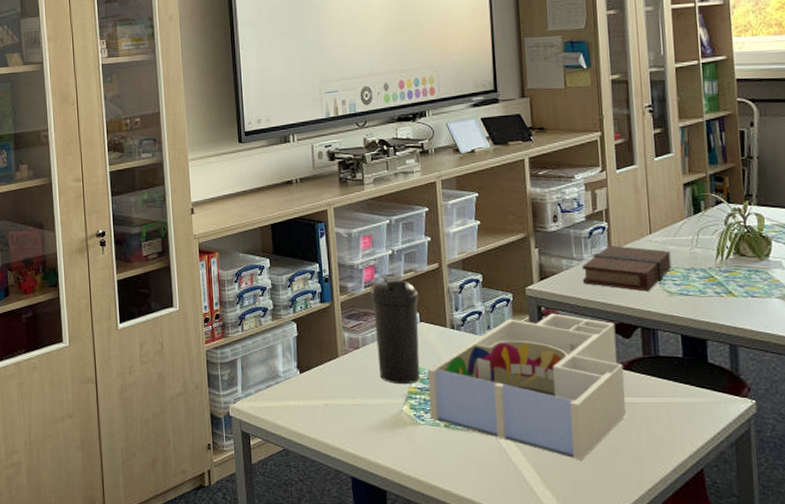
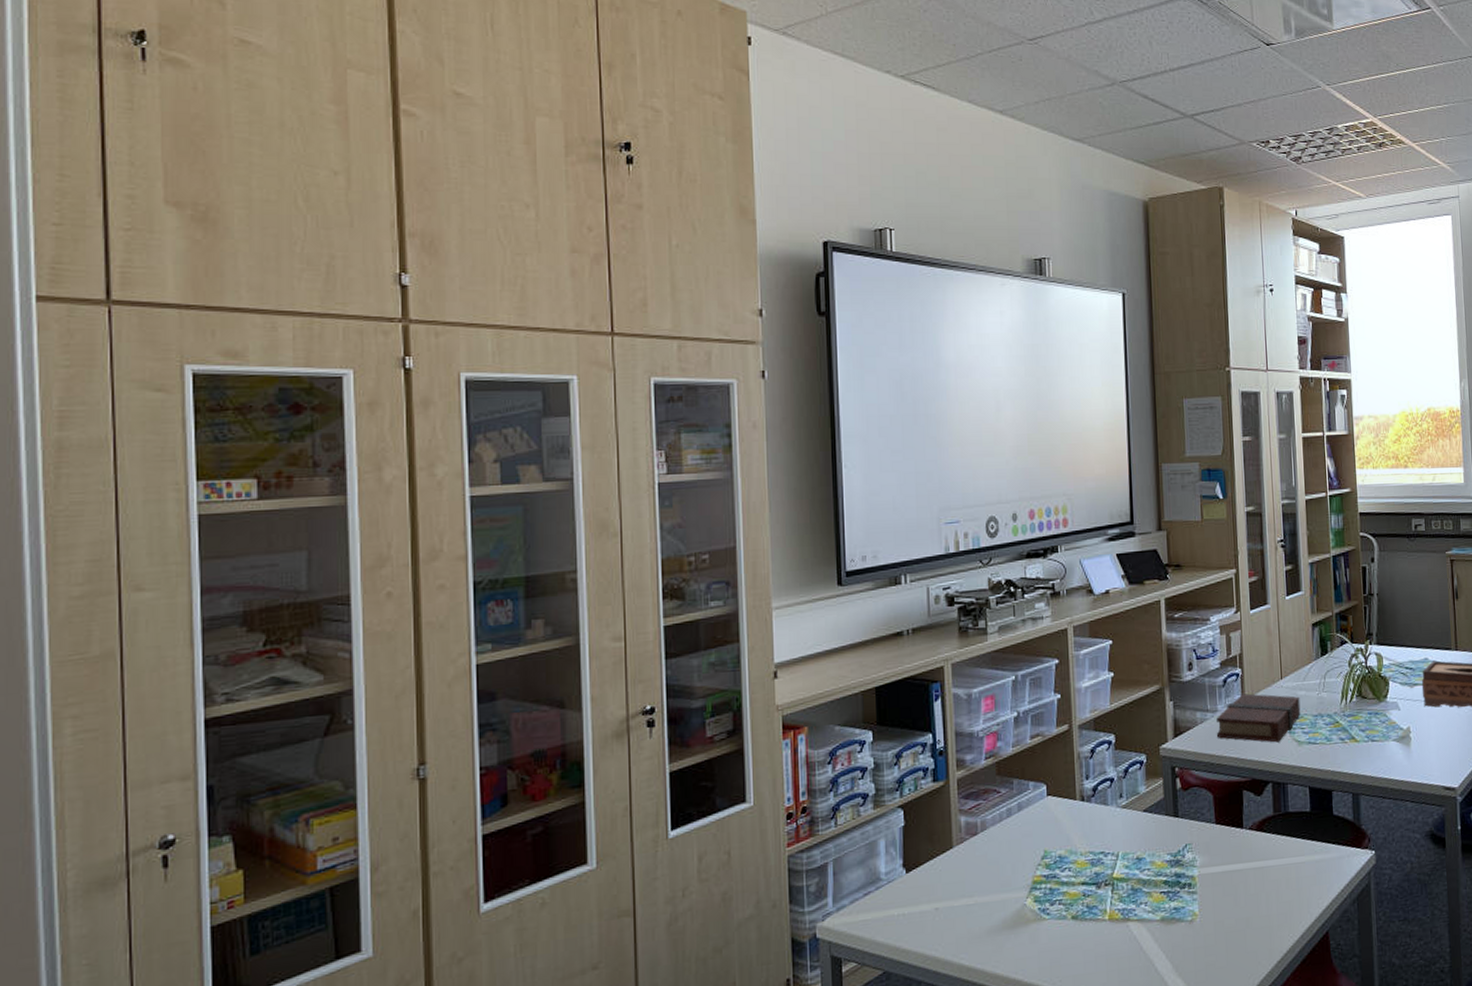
water bottle: present [371,274,420,385] -> none [992,740,1046,874]
desk organizer: present [427,313,626,460] -> none [1053,773,1257,939]

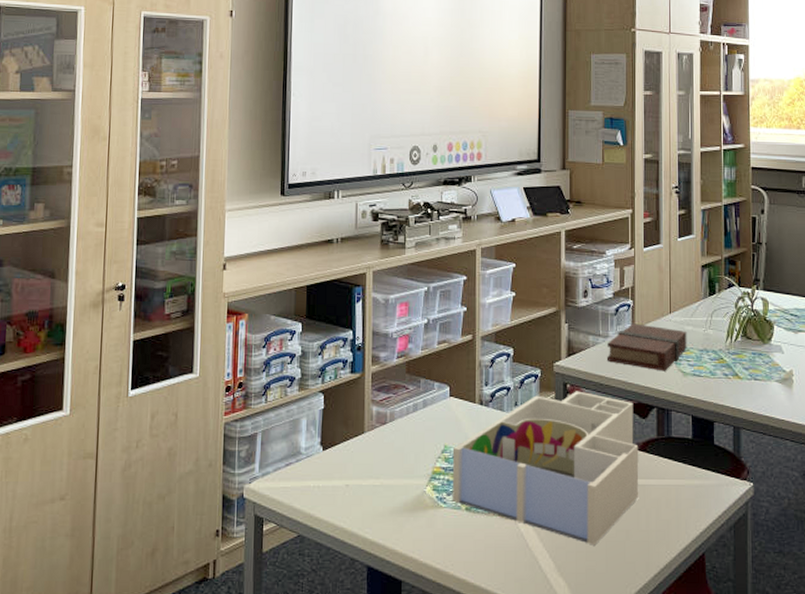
desk organizer: none [1053,773,1257,939] -> present [452,391,639,545]

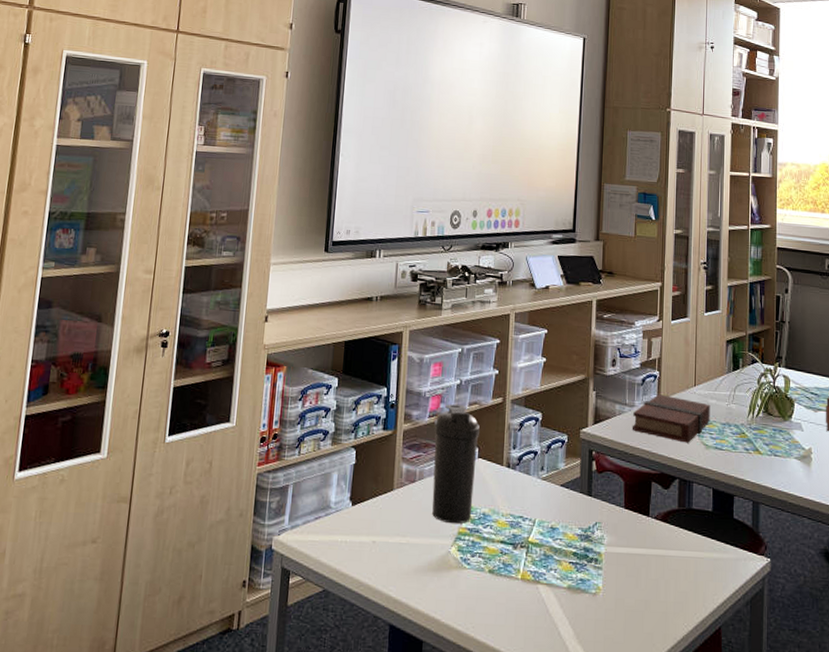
water bottle: none [403,344,450,464] -> present [432,404,480,524]
desk organizer: present [452,391,639,545] -> none [475,458,660,614]

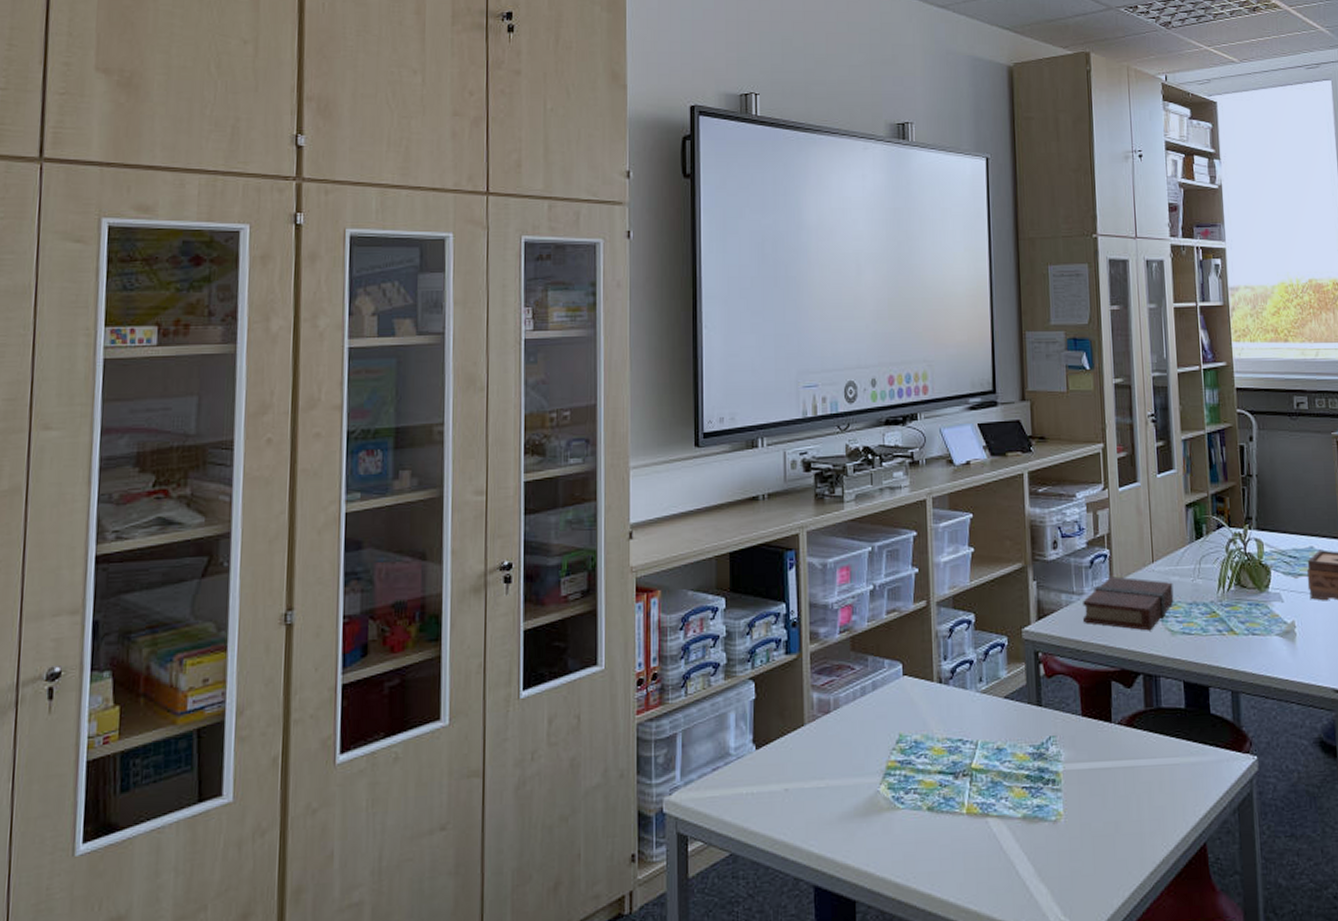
water bottle: present [432,404,480,524] -> none [847,614,902,758]

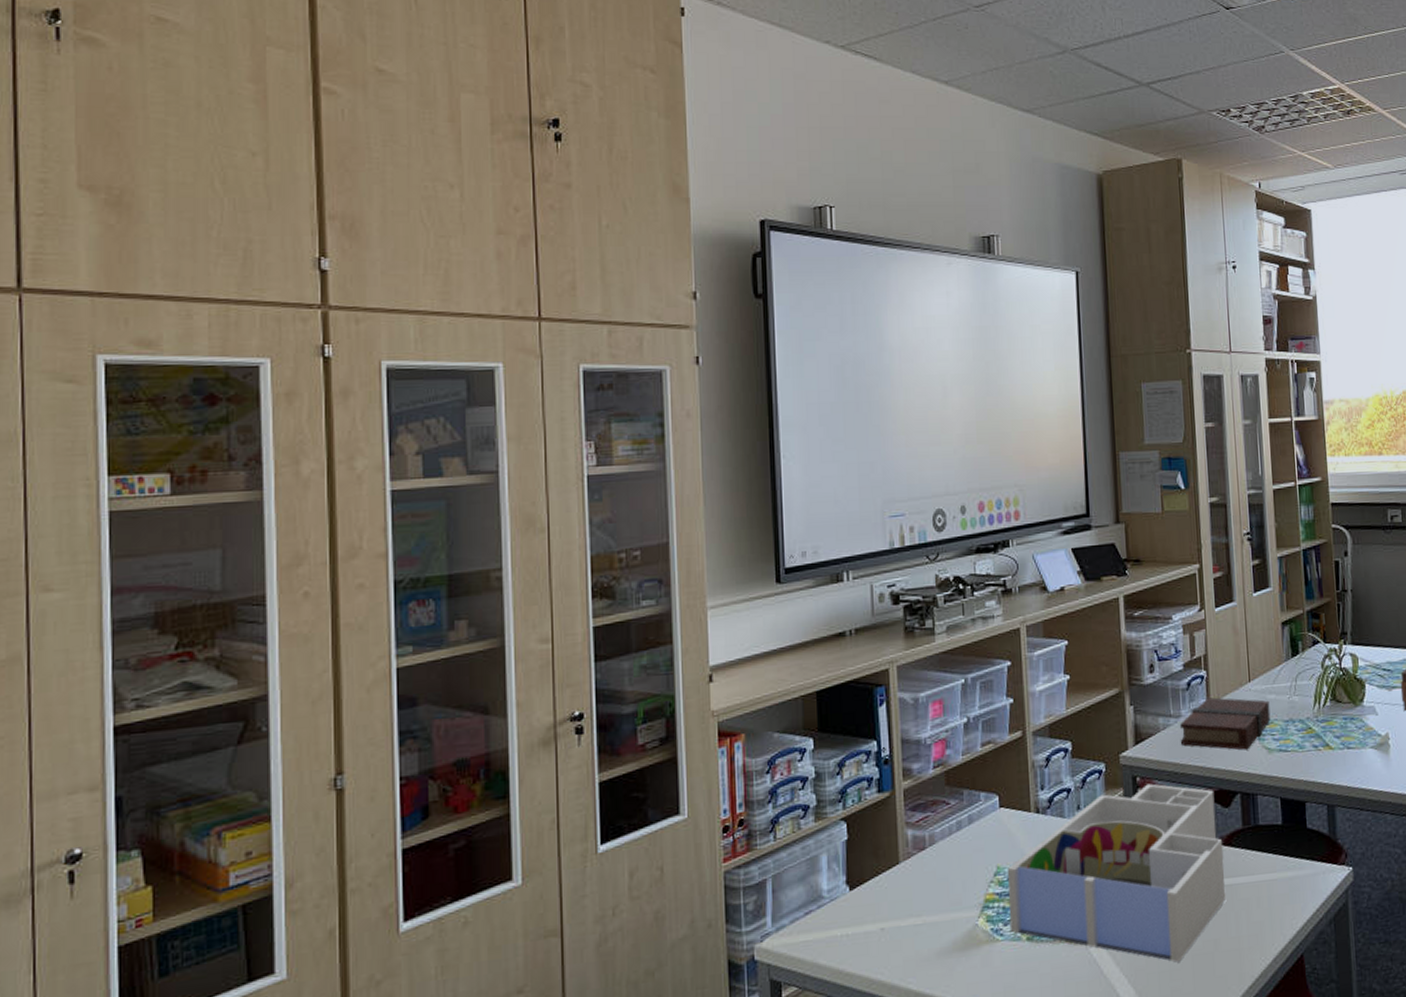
desk organizer: none [909,660,1127,843] -> present [1007,783,1225,962]

